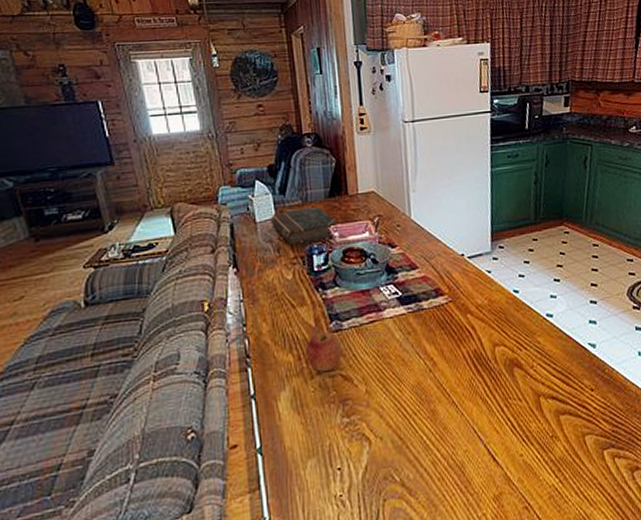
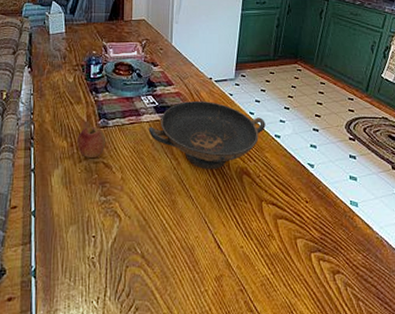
book: present [270,206,338,245] -> none [60,26,114,55]
decorative bowl: none [392,283,534,368] -> present [148,101,266,170]

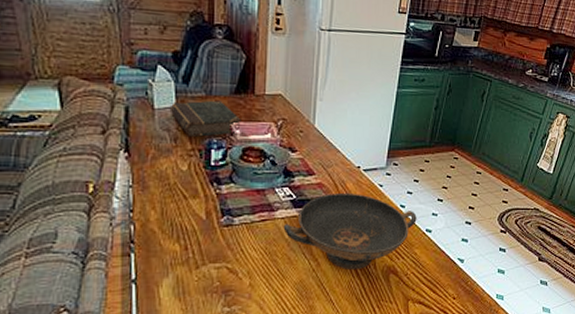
book: none [60,26,114,55] -> present [169,100,241,137]
apple: present [77,126,106,159] -> none [193,224,231,264]

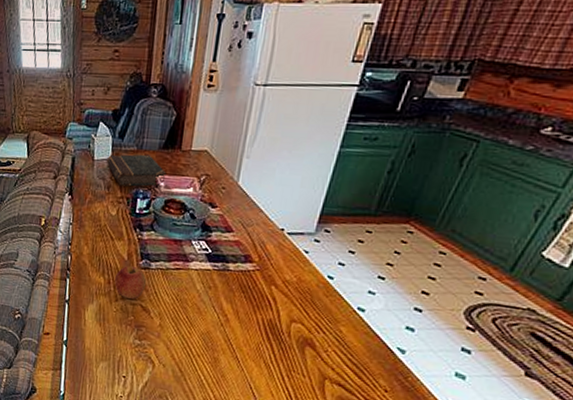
apple: none [193,224,231,264] -> present [114,265,147,300]
decorative bowl: present [283,194,417,271] -> none [196,253,348,334]

